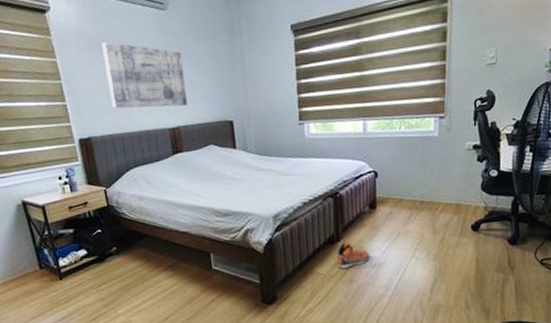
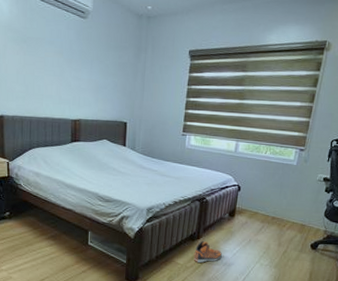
wall art: present [101,42,188,109] -> none [25,37,93,103]

